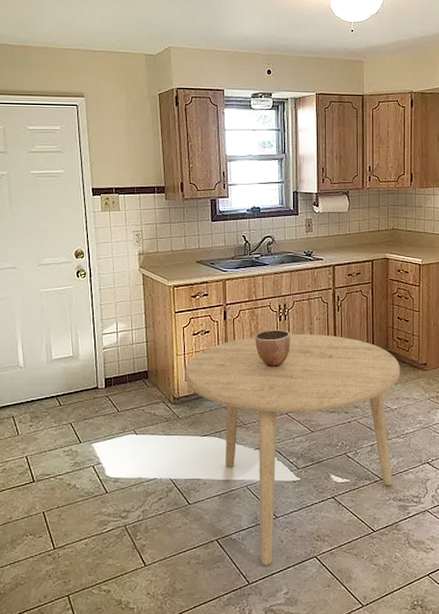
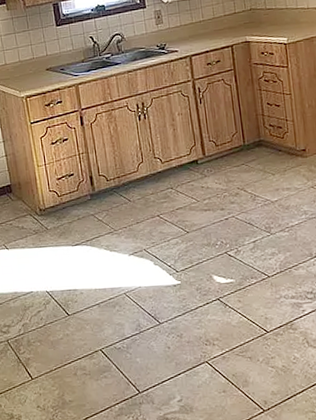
dining table: present [183,334,401,565] -> none [46,129,282,373]
decorative bowl: present [255,330,291,368] -> none [116,129,154,170]

